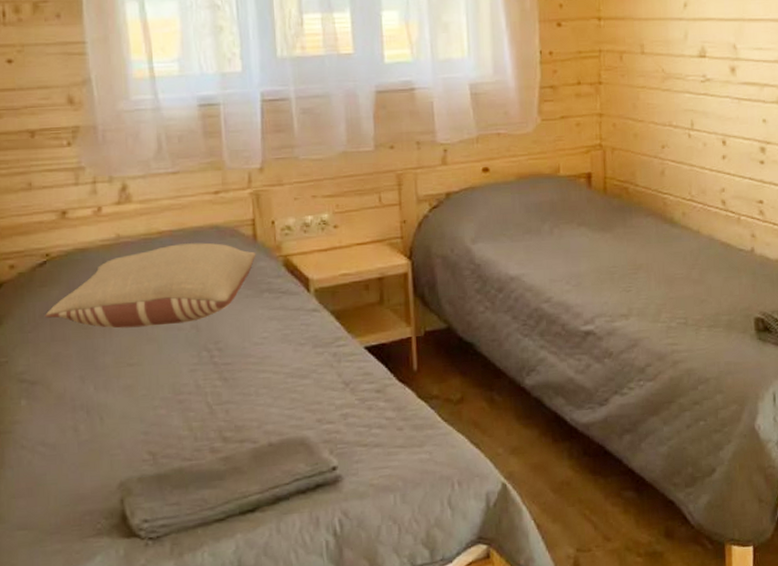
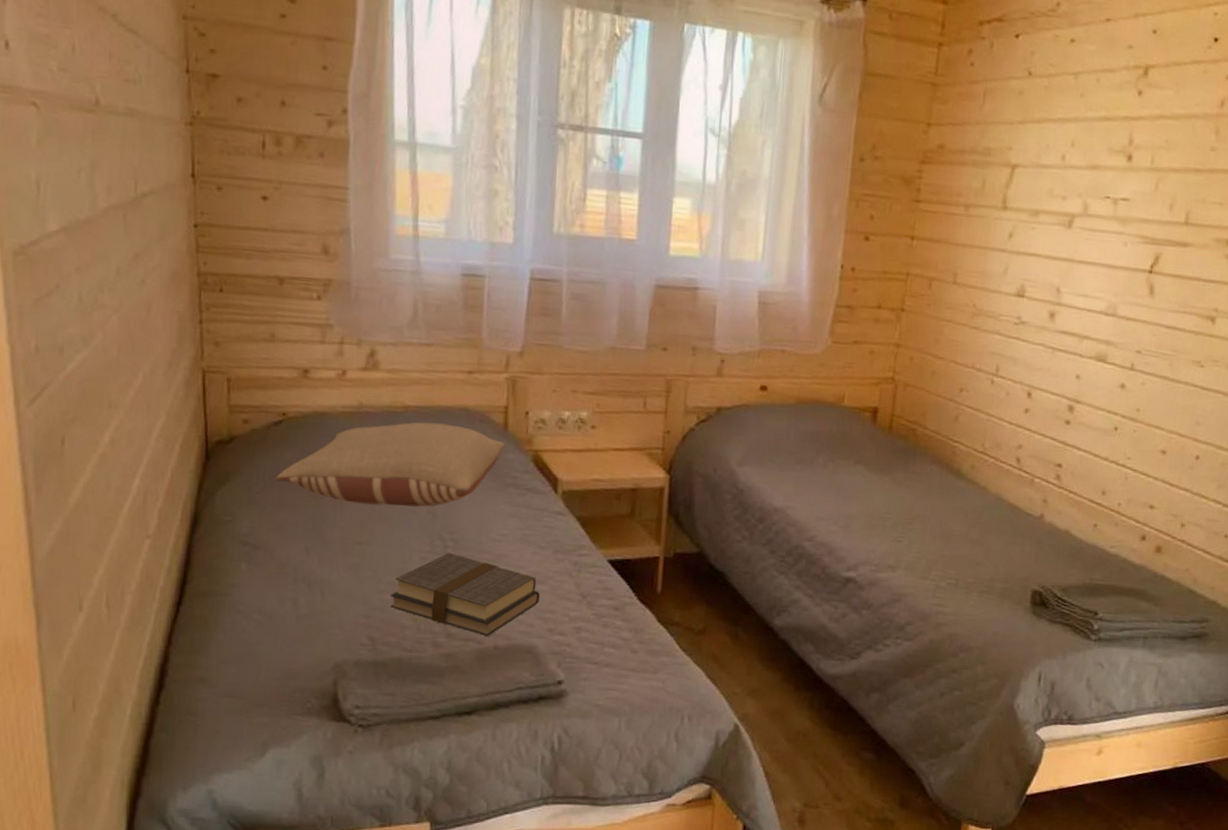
book: none [165,362,306,435] -> present [390,553,540,636]

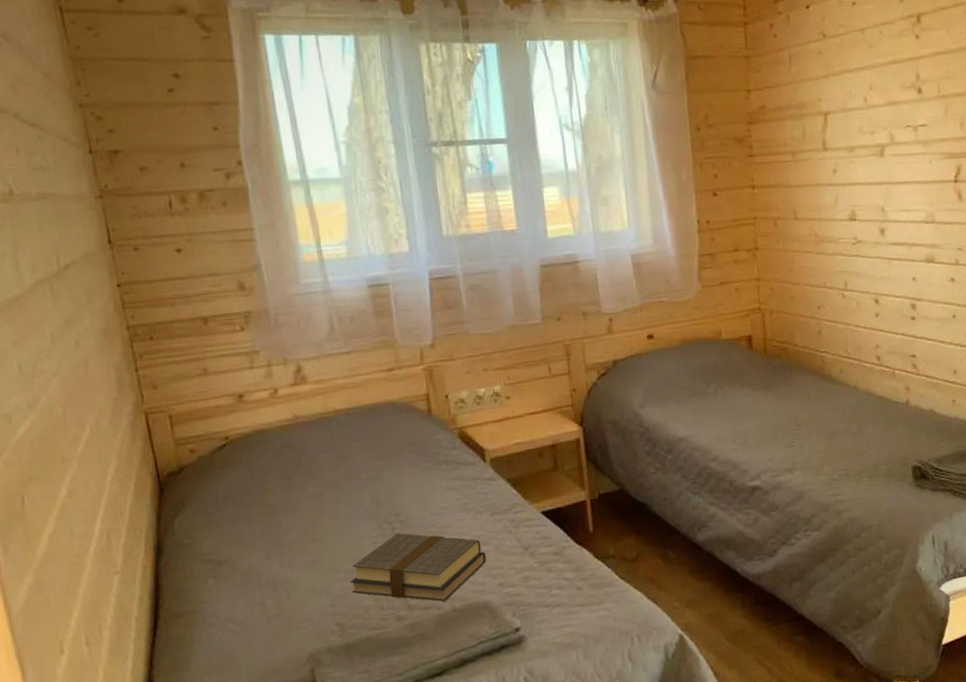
pillow: present [275,422,505,507] -> none [227,419,432,506]

